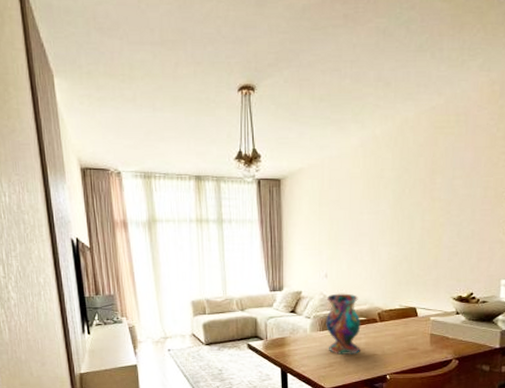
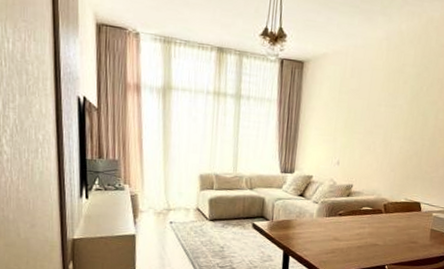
vase: present [326,293,361,355] -> none [332,181,367,243]

